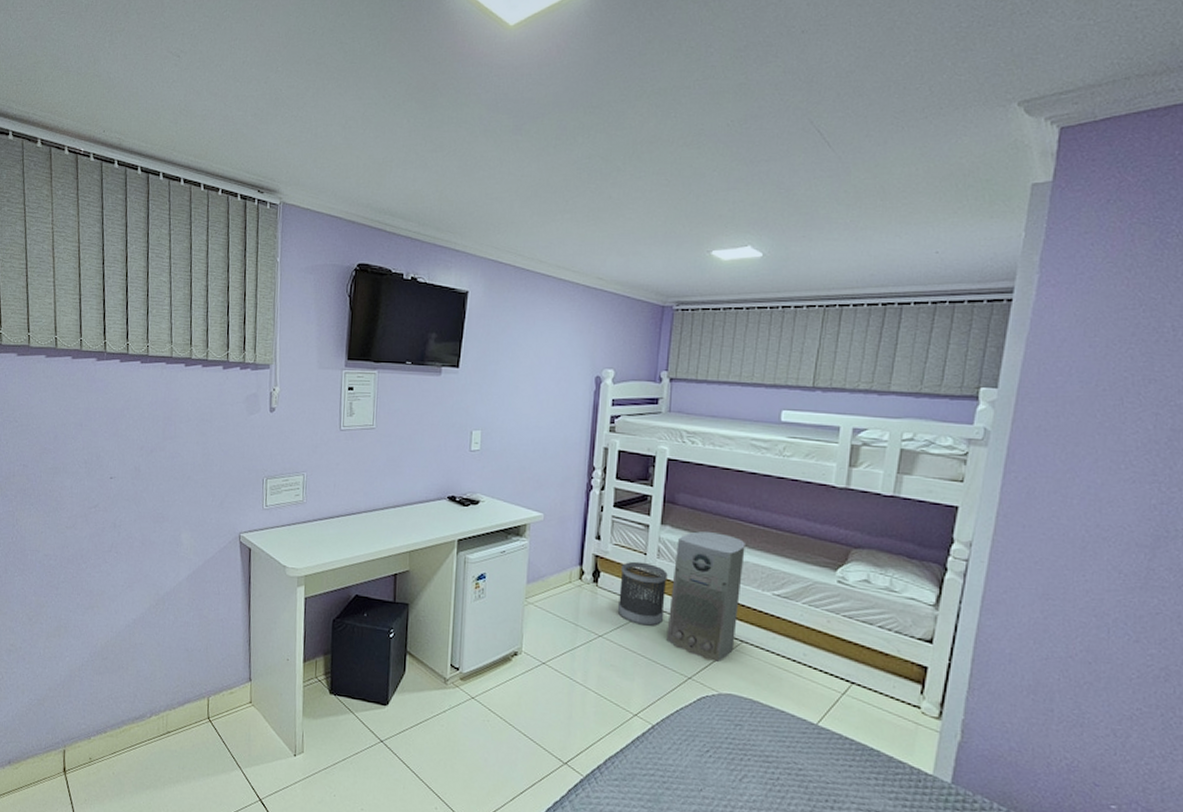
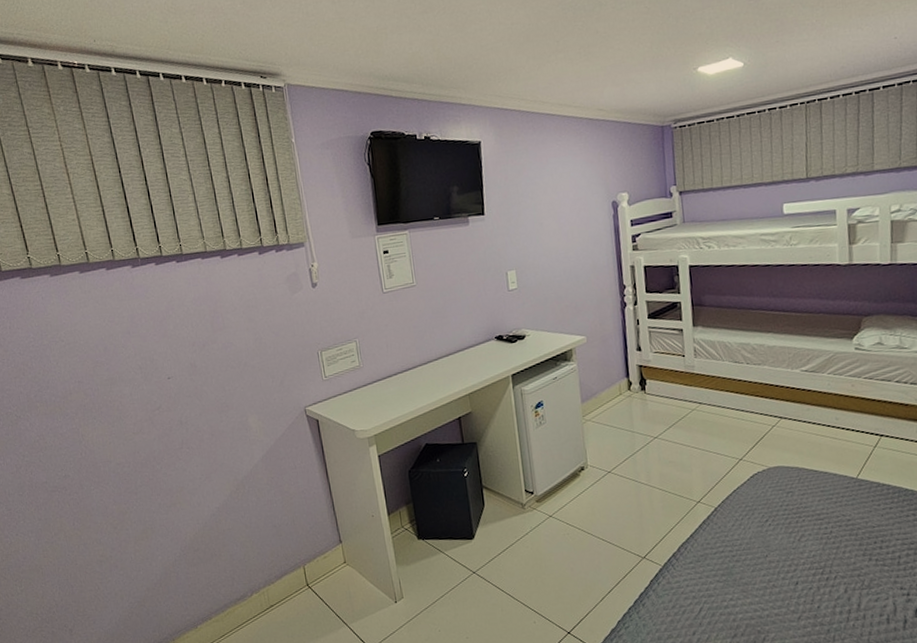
wastebasket: present [617,561,668,626] -> none [663,363,710,421]
air purifier: present [666,531,745,662] -> none [710,324,775,440]

